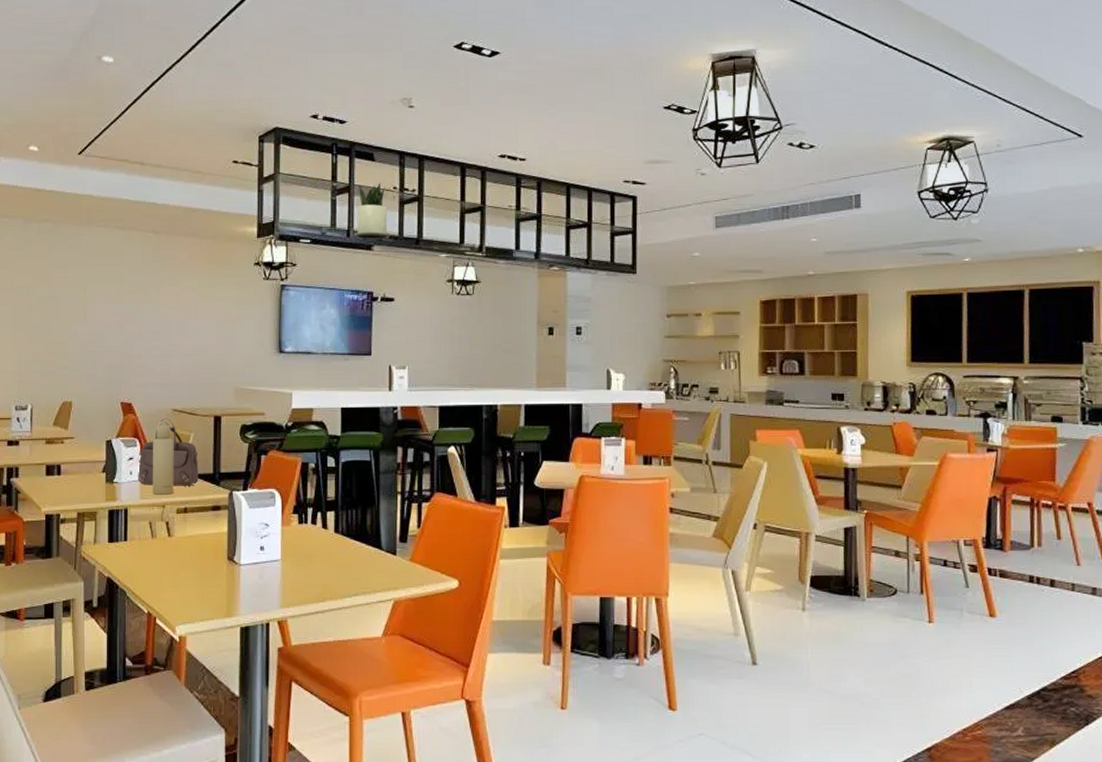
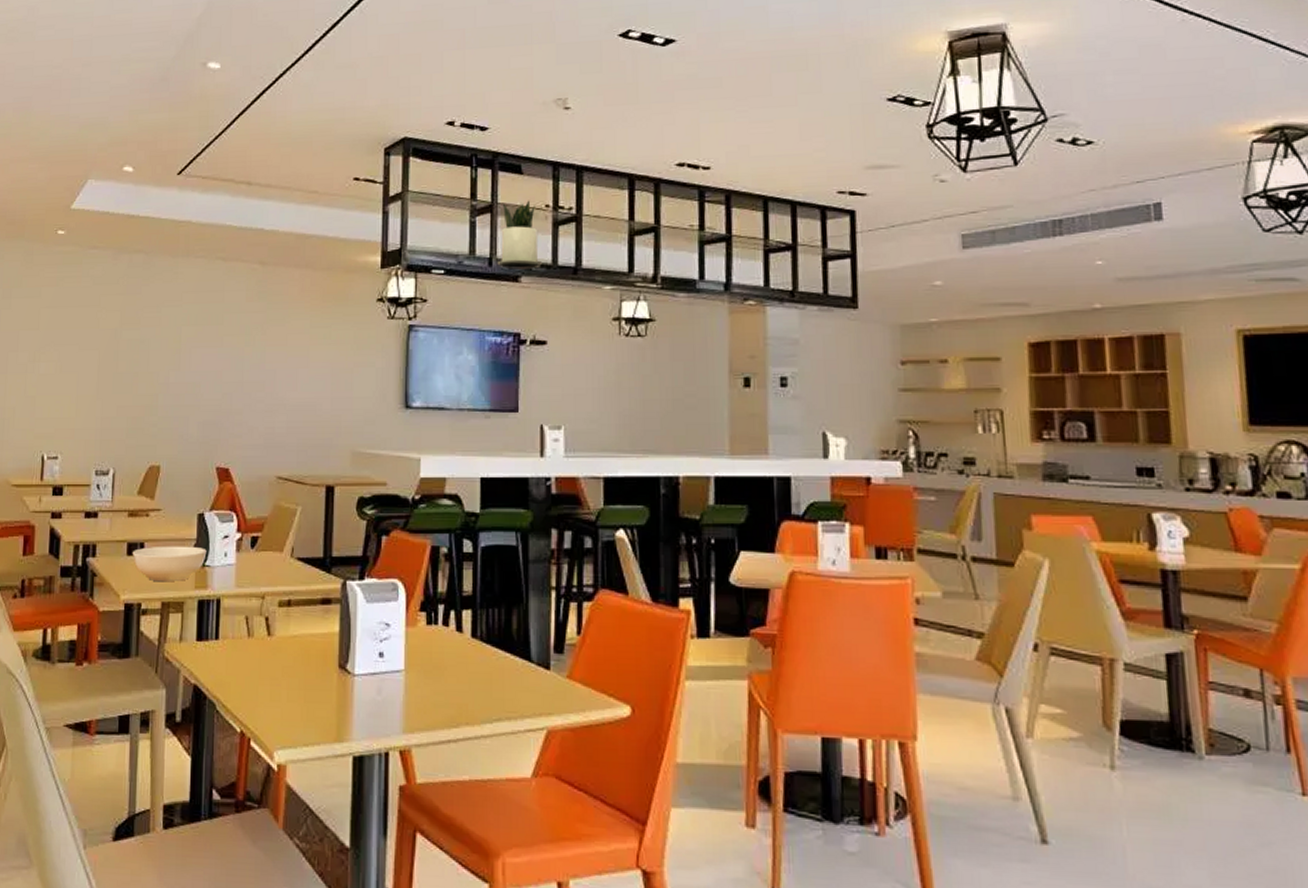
bowl: none [50,467,115,497] -> present [132,545,207,582]
handbag: present [138,418,199,486] -> none [234,488,306,573]
bottle: present [152,421,174,496] -> none [250,491,277,584]

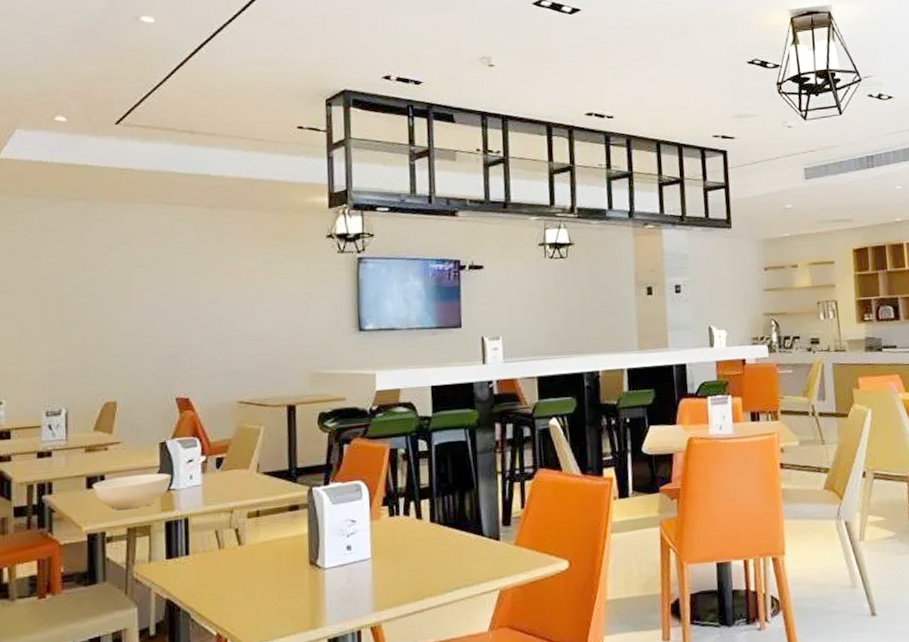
planter: present [497,200,542,270] -> none [436,145,476,206]

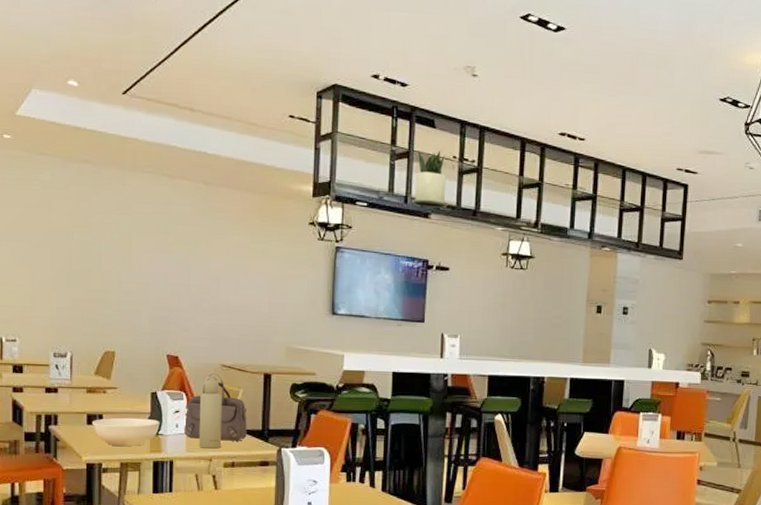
handbag: none [199,412,272,489] -> present [184,373,247,441]
bottle: none [216,415,244,500] -> present [199,375,222,450]
planter: none [436,145,476,206] -> present [411,151,448,209]

